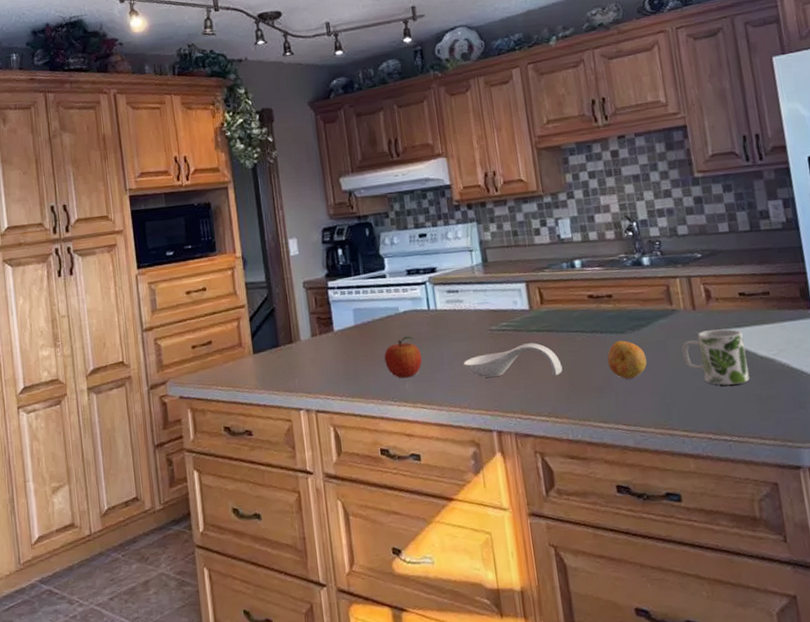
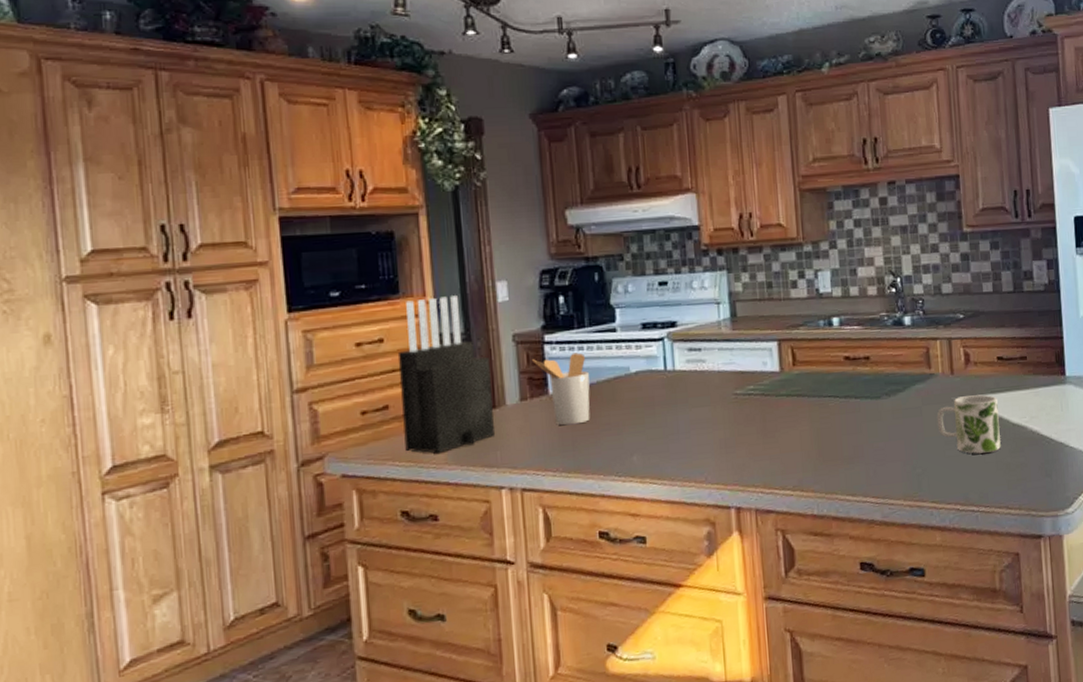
knife block: none [216,251,293,380] -> present [397,295,494,453]
utensil holder: none [319,296,368,358] -> present [532,352,590,426]
fruit: present [384,336,422,378] -> none [609,400,654,450]
spoon rest: present [463,343,563,378] -> none [702,409,812,448]
fruit: present [607,340,647,379] -> none [859,406,901,448]

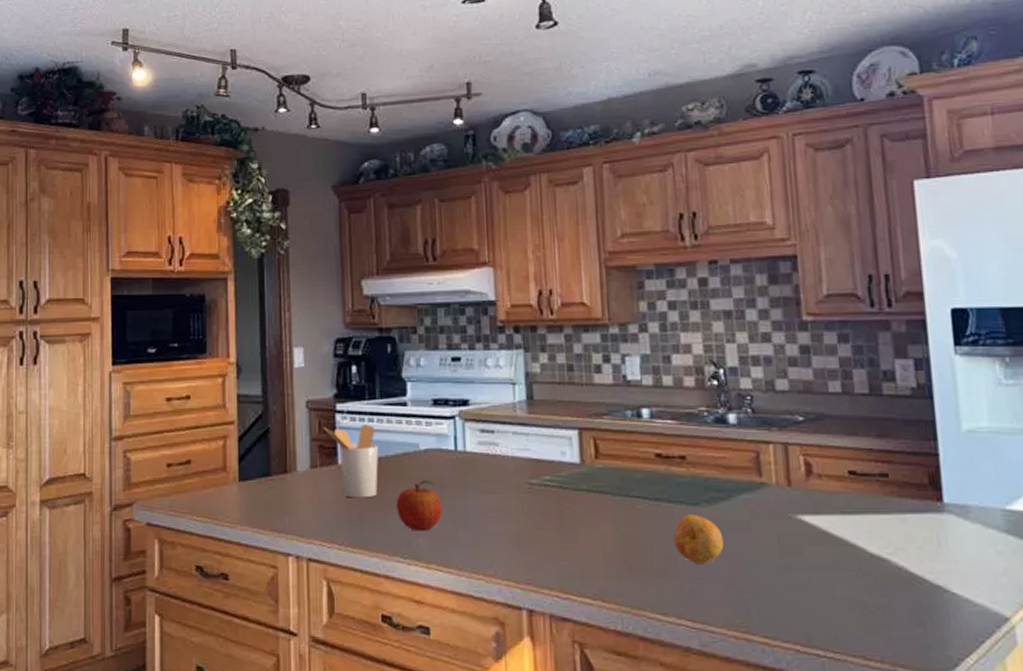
knife block: present [397,295,494,453] -> none [201,359,284,512]
fruit: none [609,400,654,450] -> present [396,479,442,531]
fruit: none [859,406,901,448] -> present [673,513,724,563]
mug: present [937,394,1001,454] -> none [769,514,855,586]

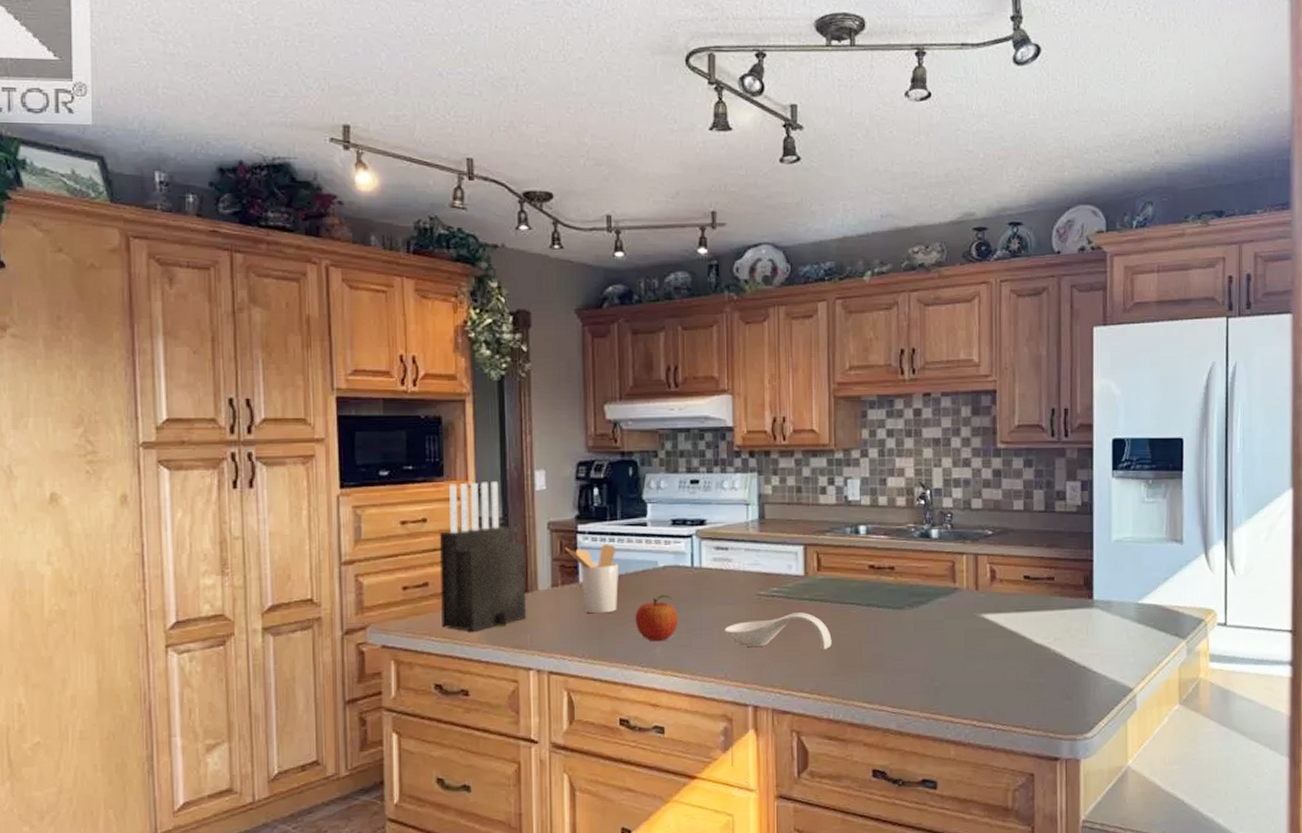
knife block: none [201,359,284,512] -> present [439,481,526,632]
spoon rest: none [492,505,616,550] -> present [724,612,832,650]
fruit: present [673,513,724,563] -> none [880,616,921,658]

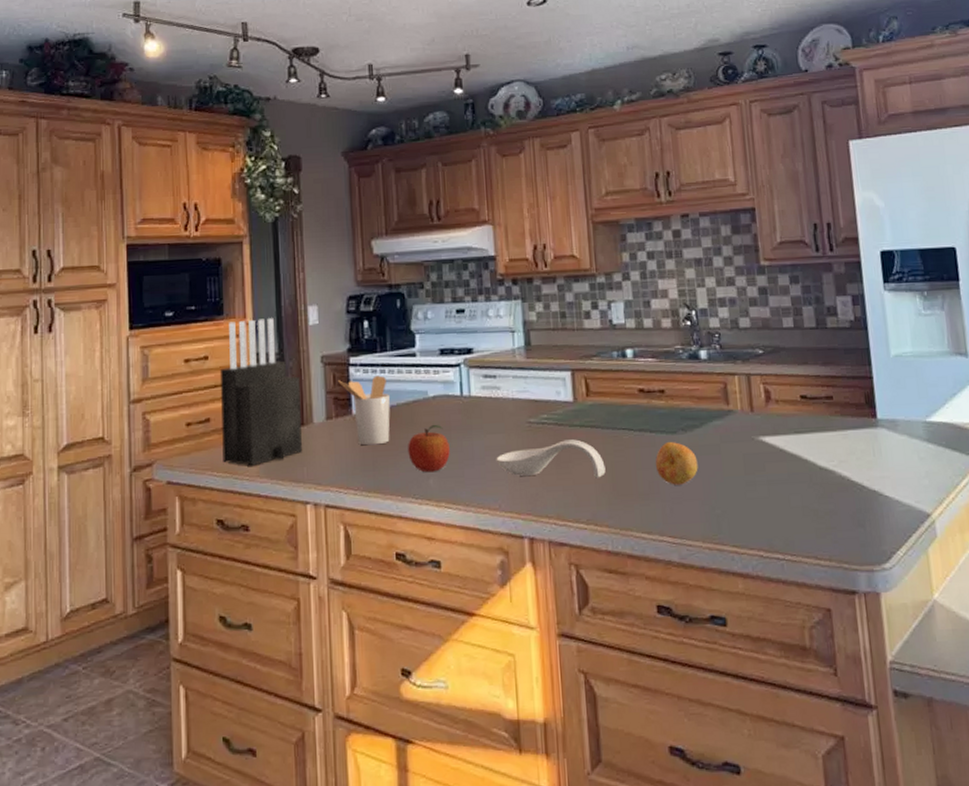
fruit: none [880,616,921,658] -> present [655,441,698,485]

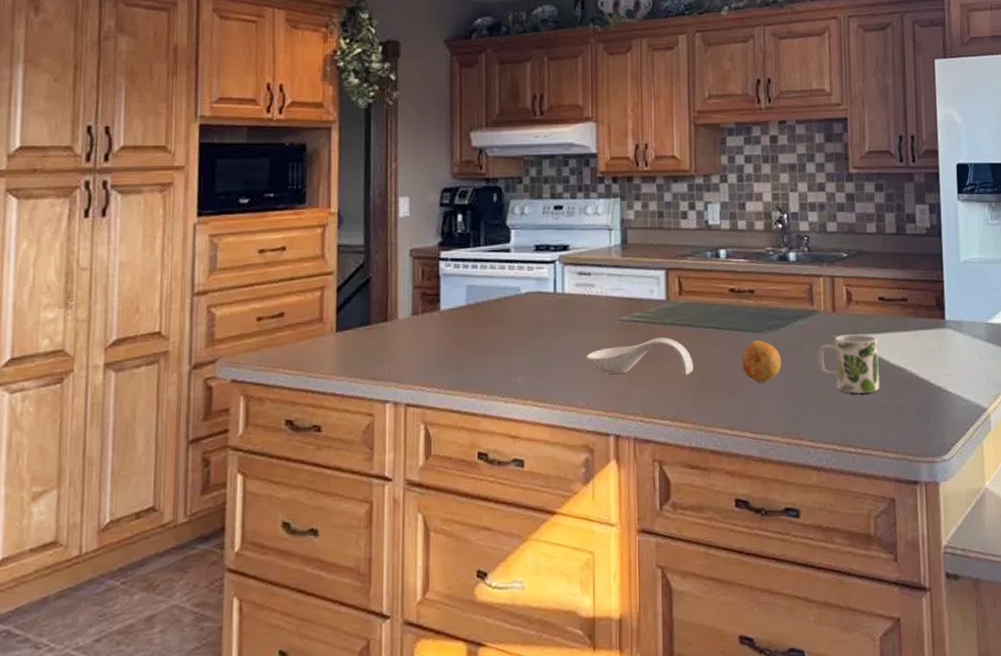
knife block: present [219,318,302,466] -> none [296,208,385,363]
utensil holder: present [338,375,390,446] -> none [427,270,480,343]
fruit: present [408,424,450,473] -> none [497,321,540,370]
mug: none [736,434,807,497] -> present [817,334,880,394]

